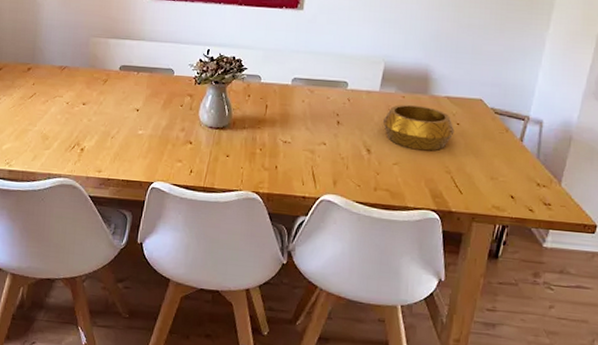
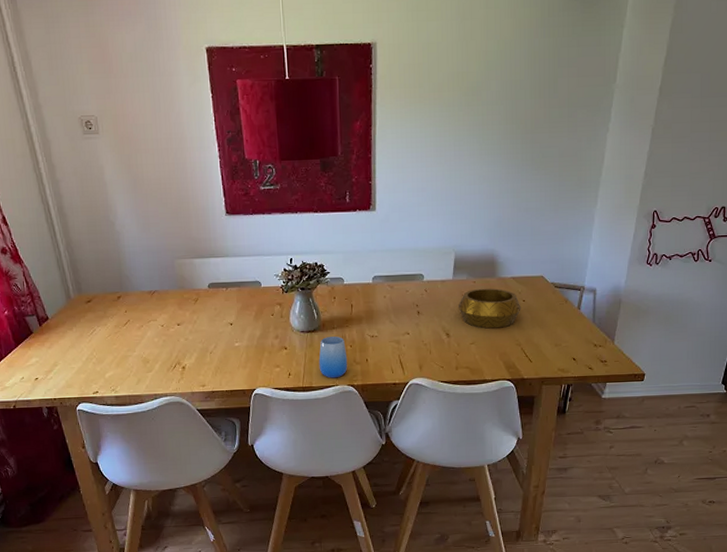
cup: none [223,136,256,183] -> present [318,336,348,379]

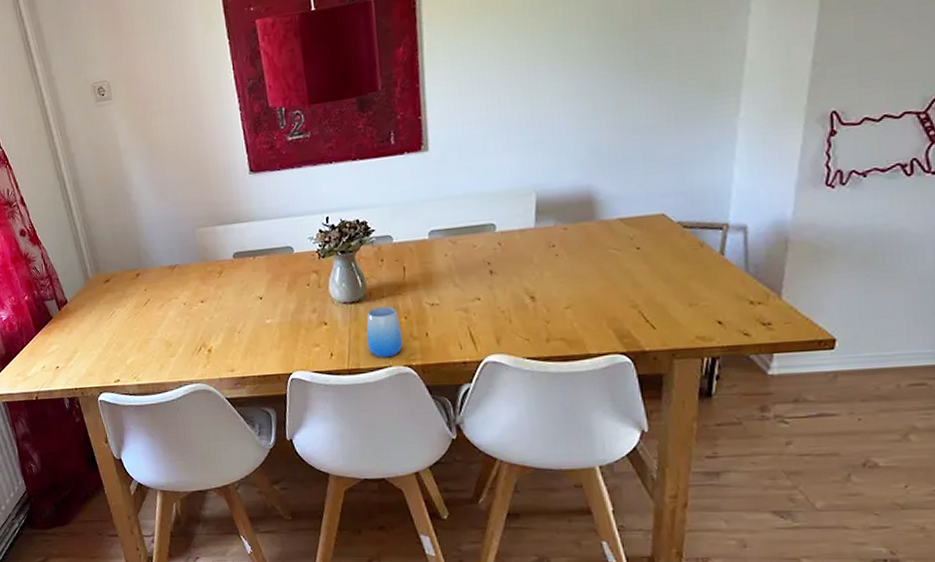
decorative bowl: present [457,288,521,329] -> none [544,234,635,287]

